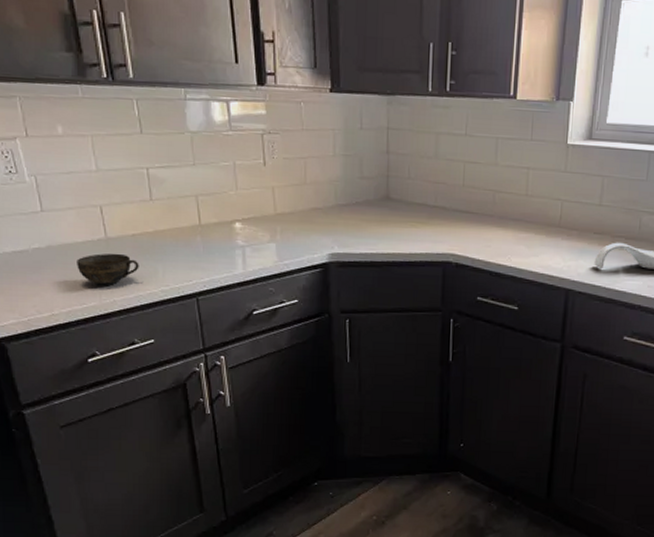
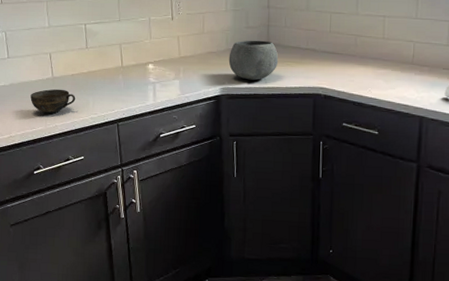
bowl: none [338,194,401,245] -> present [228,40,279,80]

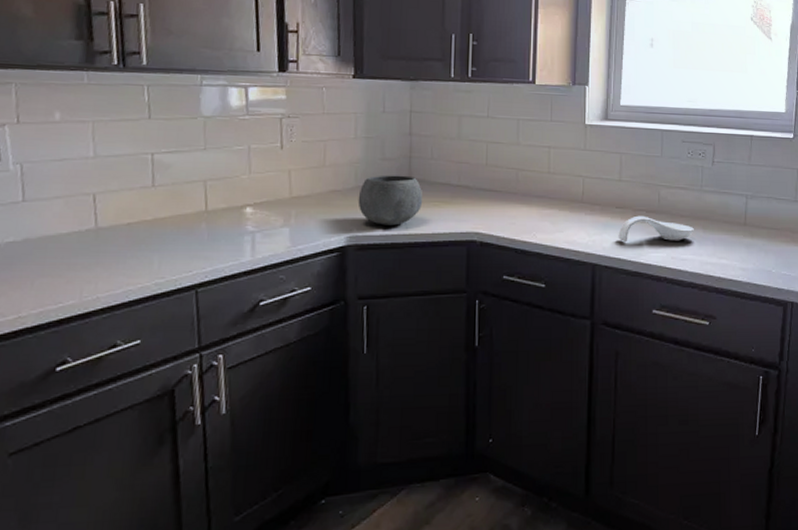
cup: present [30,89,76,115] -> none [57,244,132,282]

